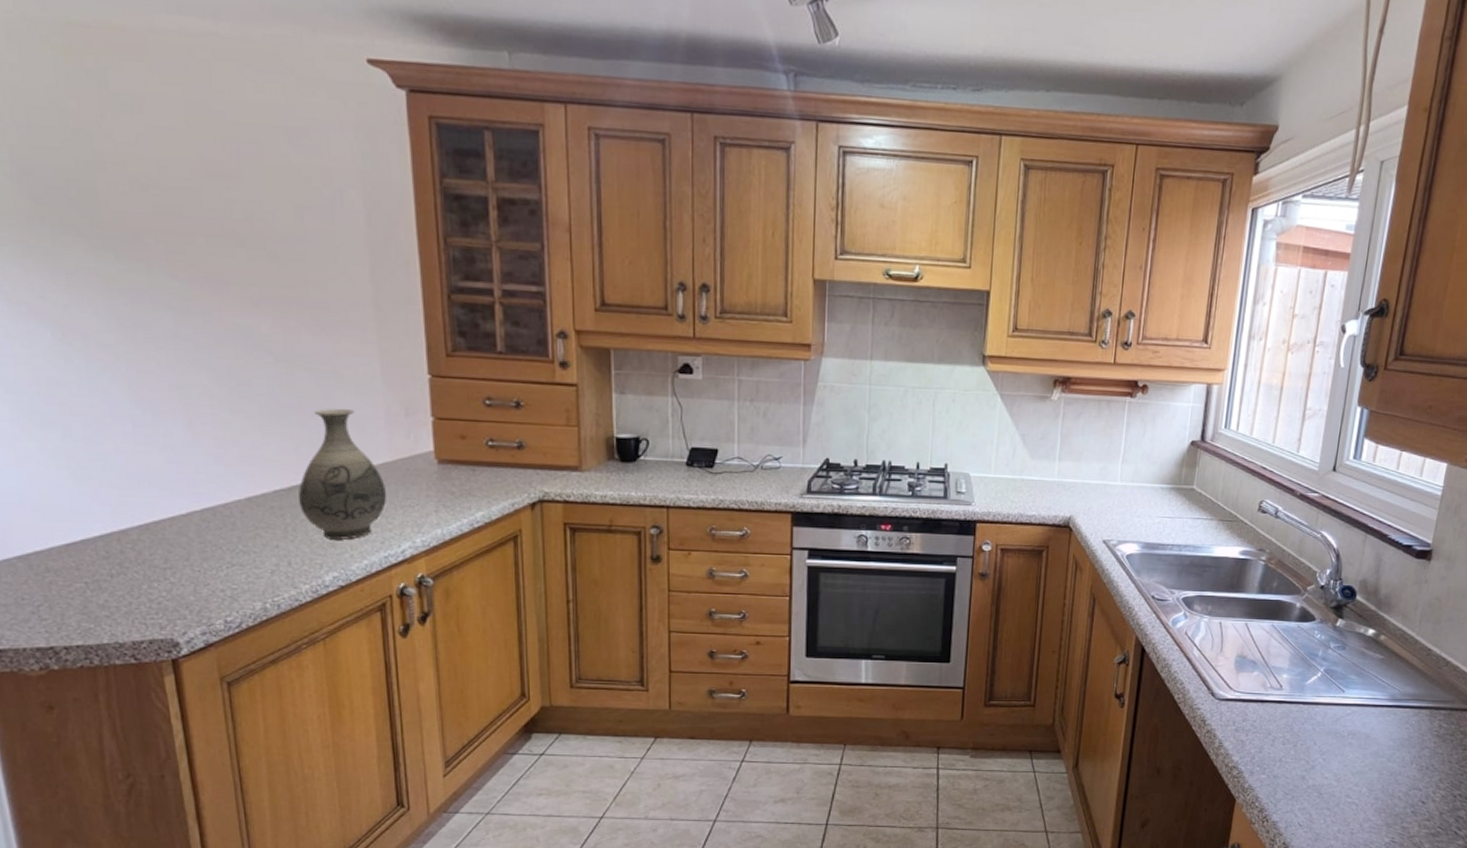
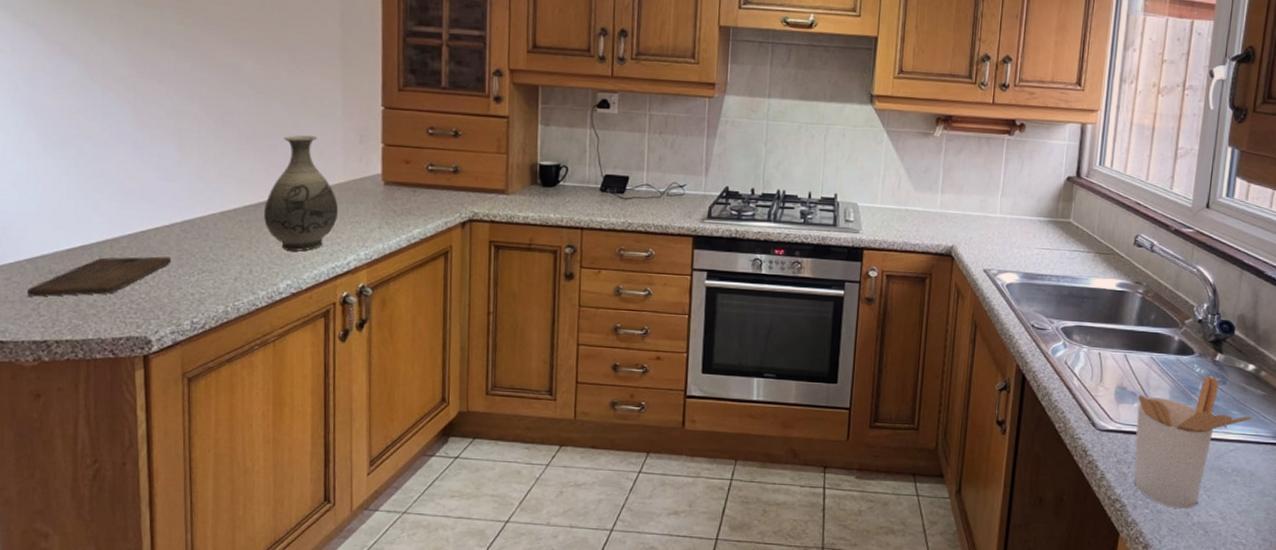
cutting board: none [22,549,194,599] -> present [27,256,172,297]
utensil holder: none [1251,642,1371,773] -> present [1133,376,1253,510]

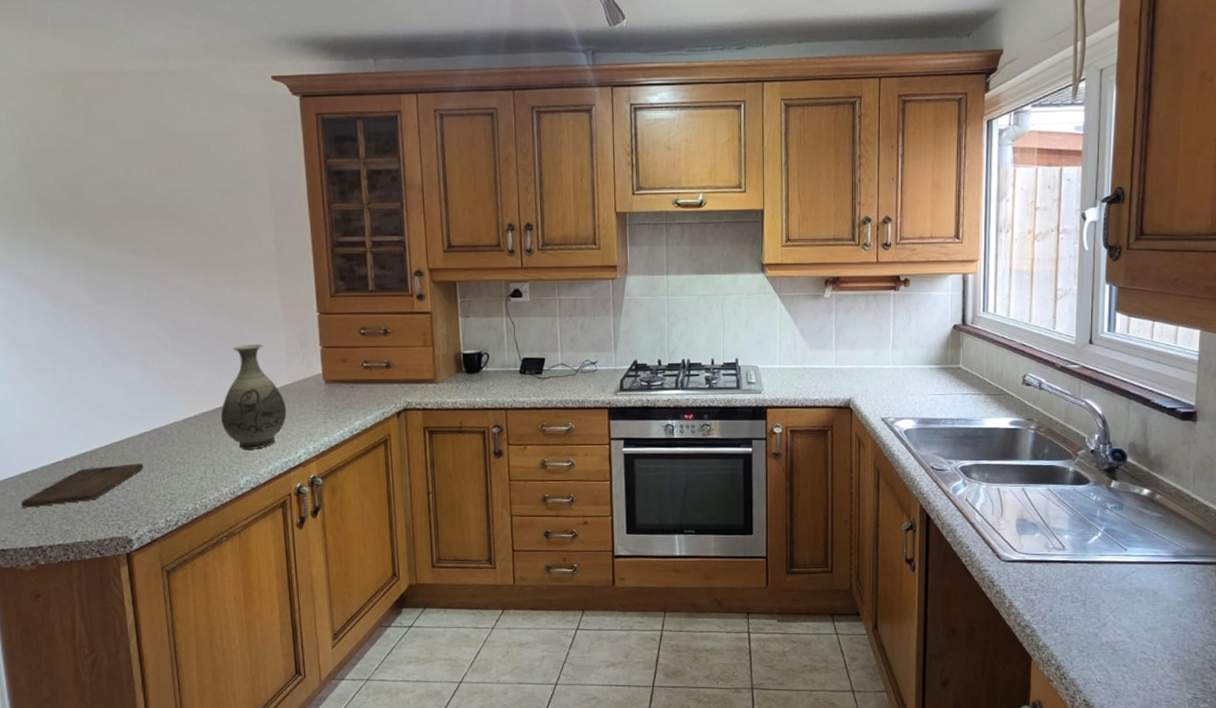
utensil holder: present [1133,376,1253,510] -> none [1039,503,1152,631]

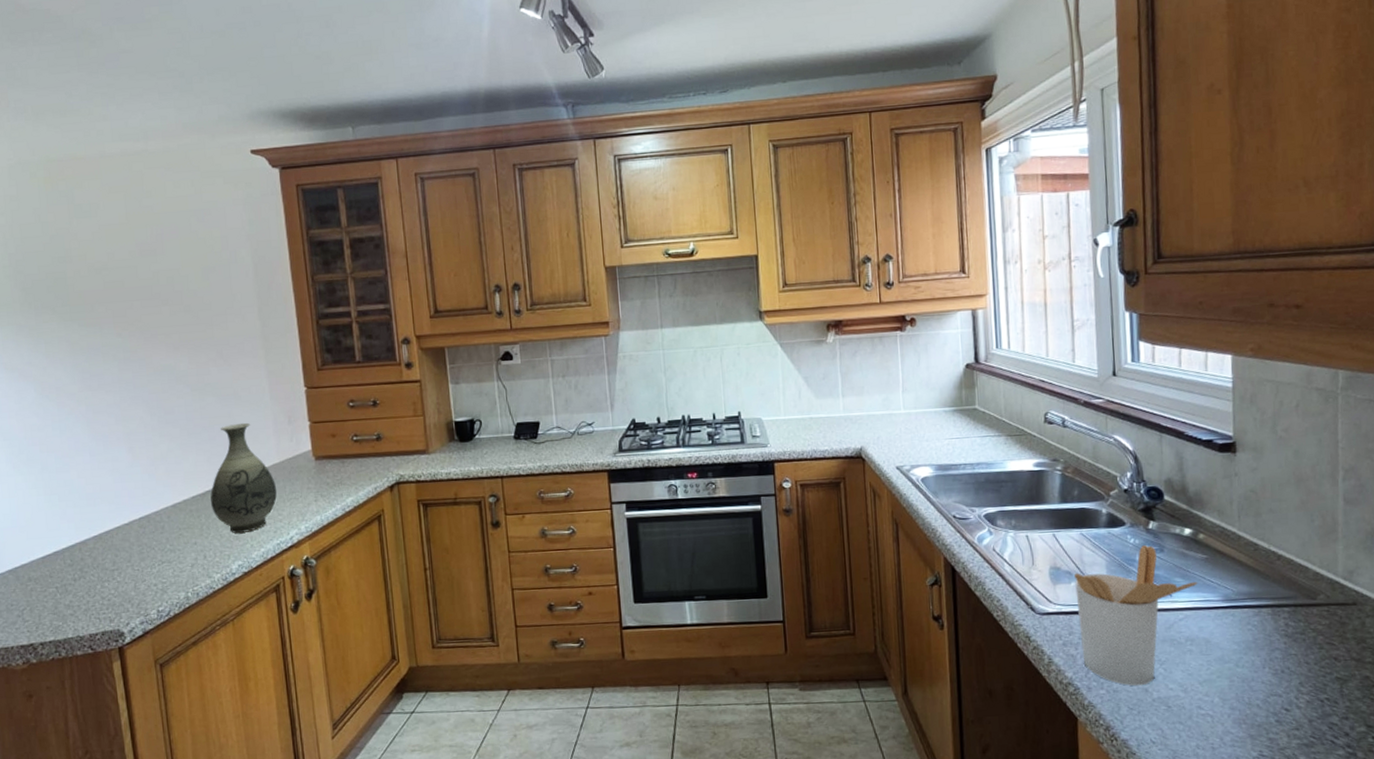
cutting board: present [21,463,144,508] -> none [11,552,134,605]
utensil holder: none [1039,503,1152,631] -> present [1074,545,1198,686]

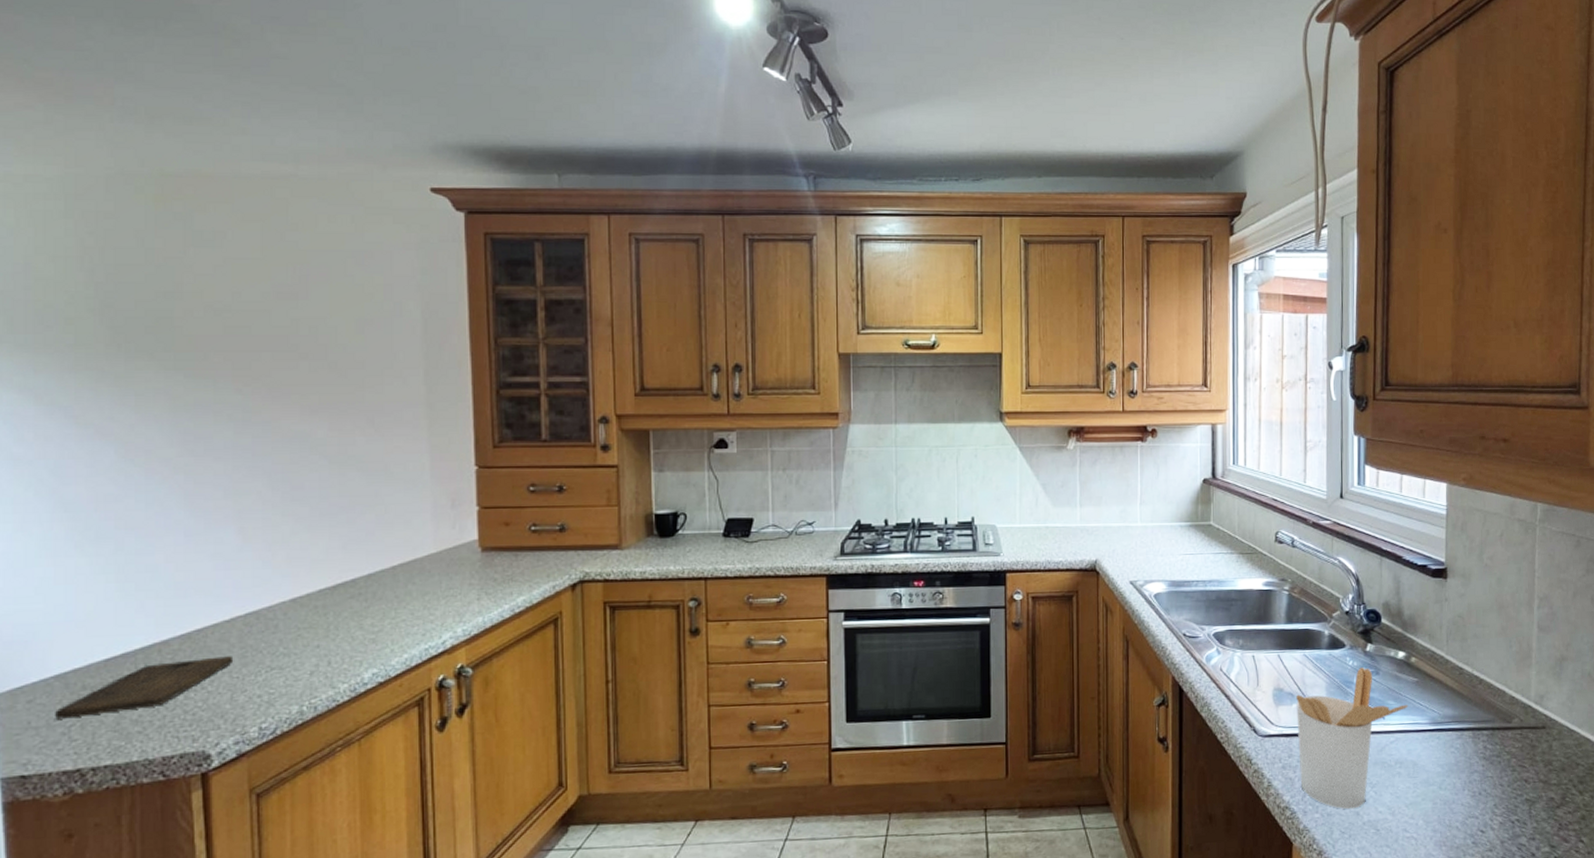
cutting board: none [11,552,134,605] -> present [55,656,234,719]
vase: present [210,422,277,533] -> none [343,504,431,635]

